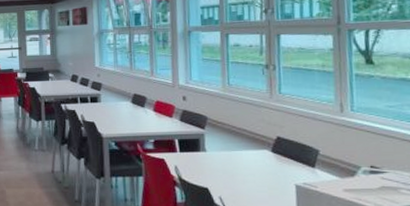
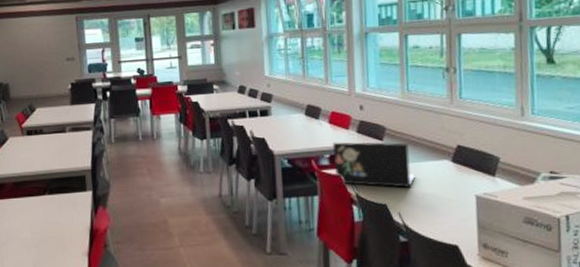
laptop: none [156,128,237,174] -> present [332,142,416,188]

